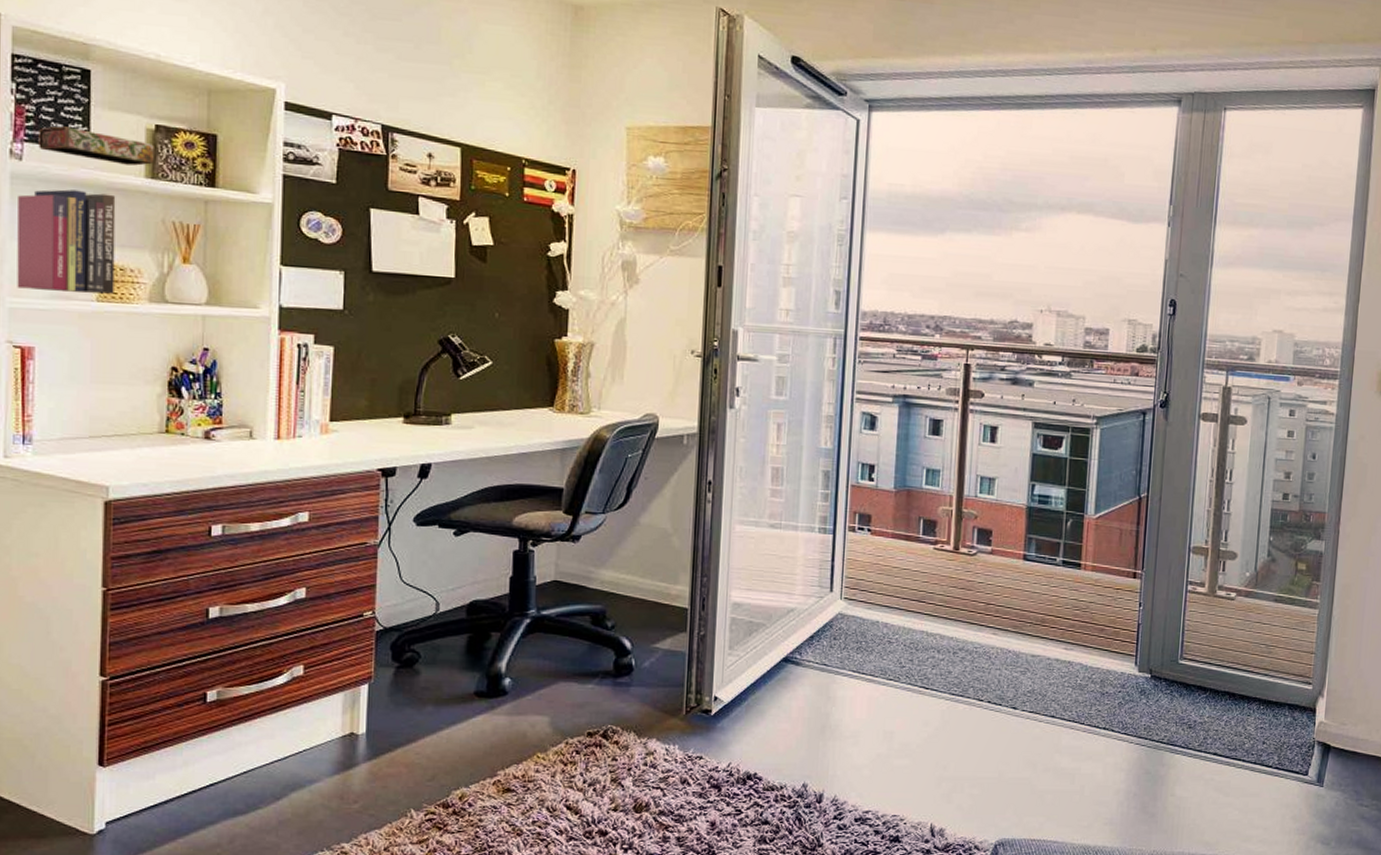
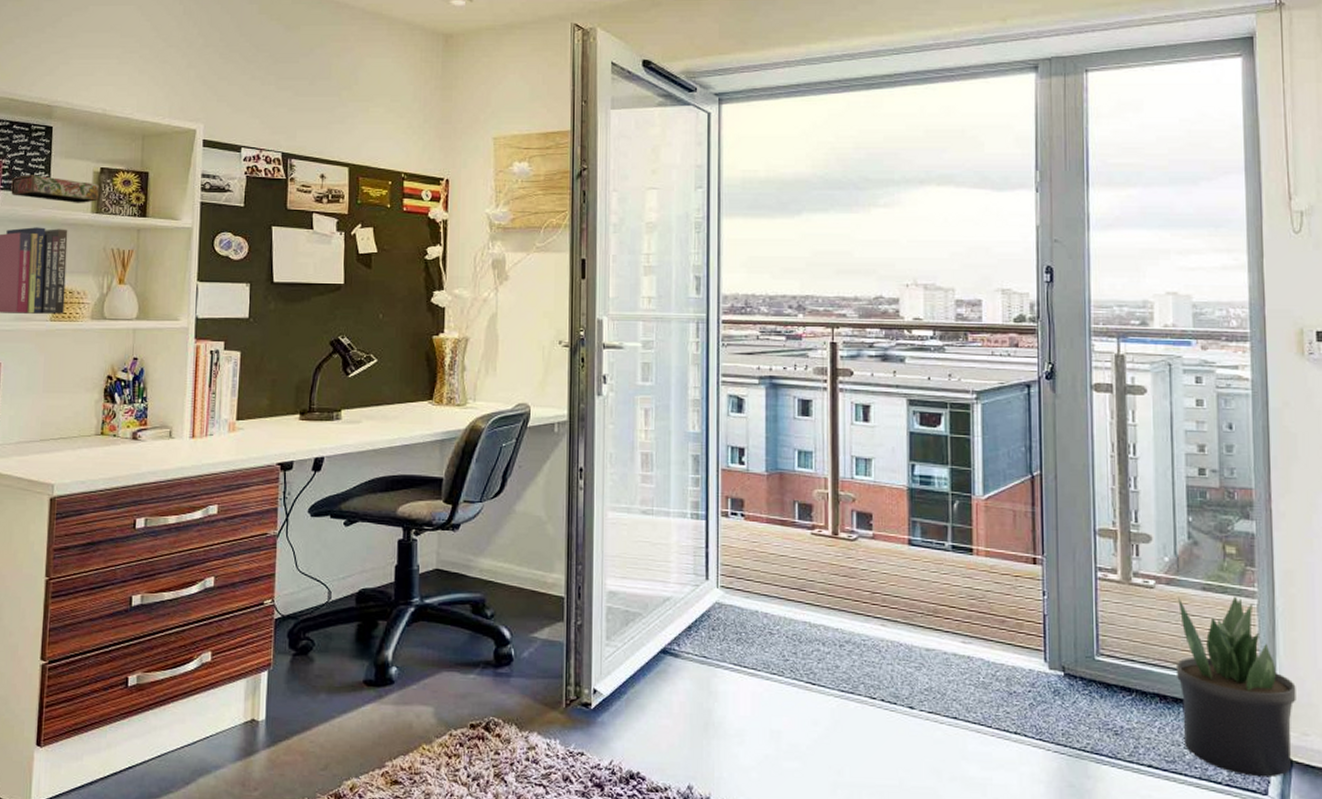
planter: none [1244,607,1341,761] -> present [1176,596,1296,778]

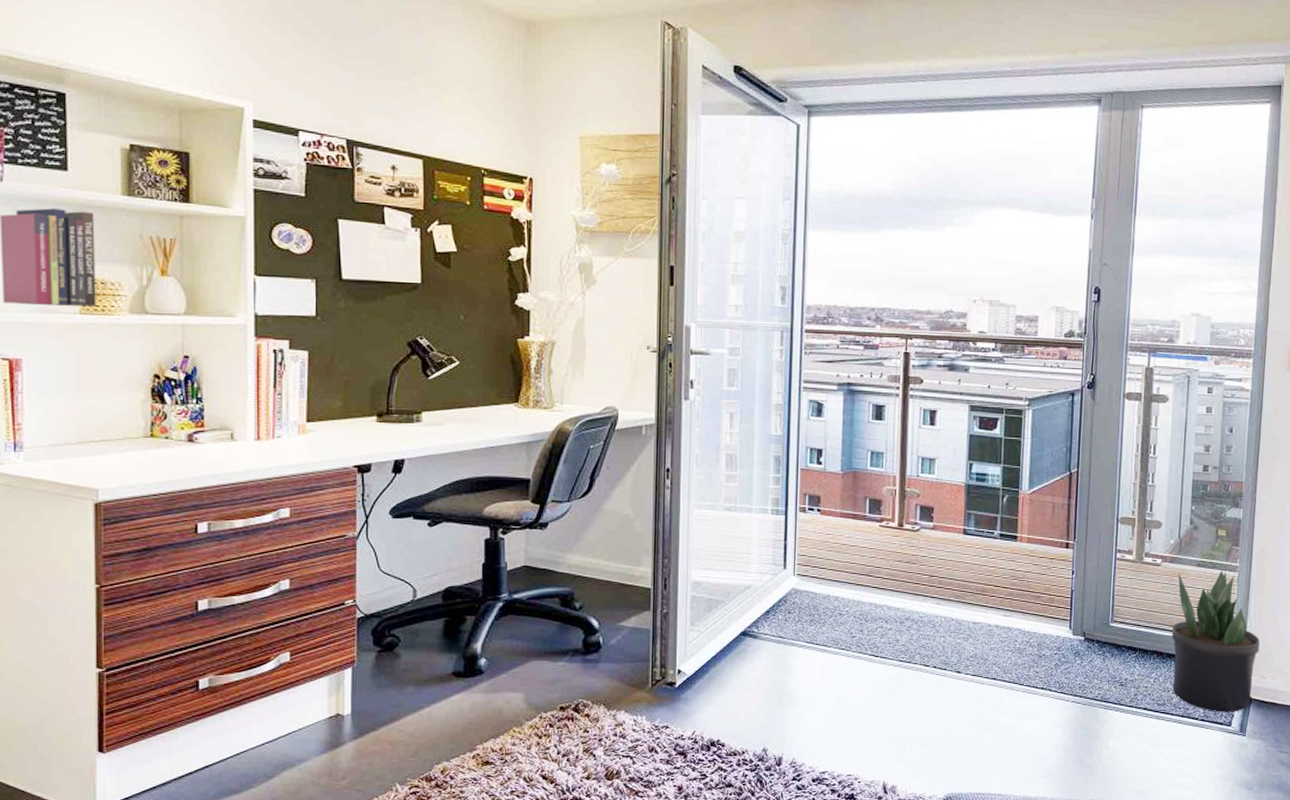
decorative box: present [11,175,99,203] -> none [18,147,130,184]

